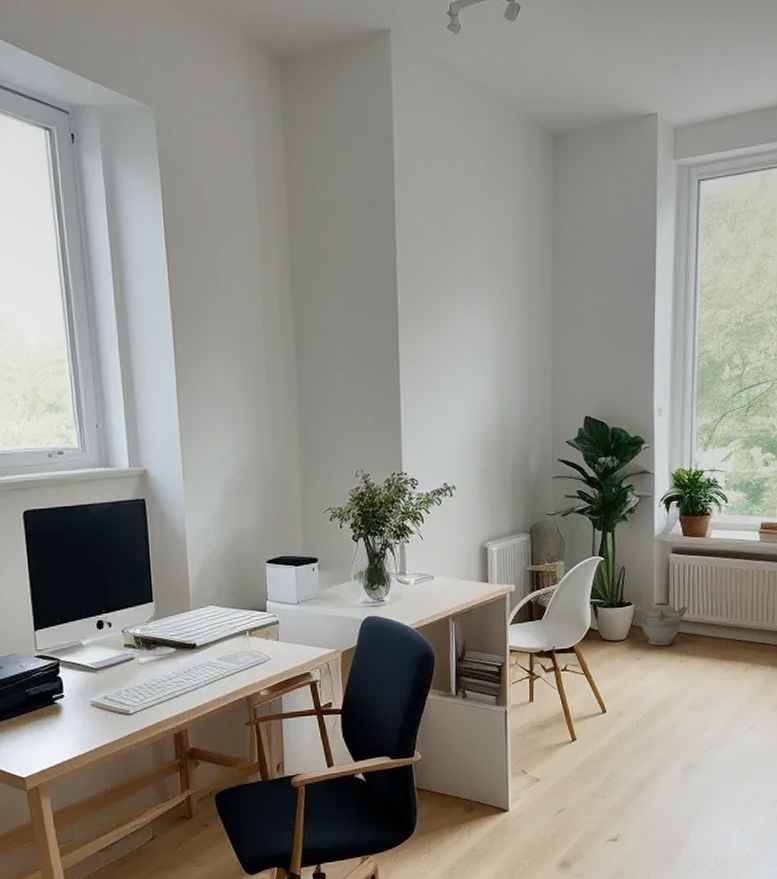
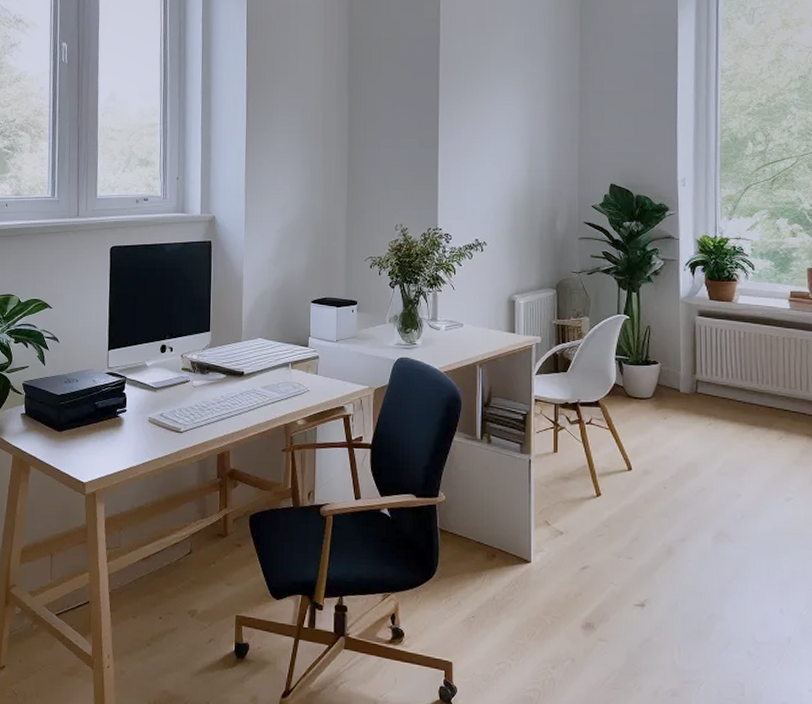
ceramic jug: present [640,602,687,646] -> none [667,363,715,407]

